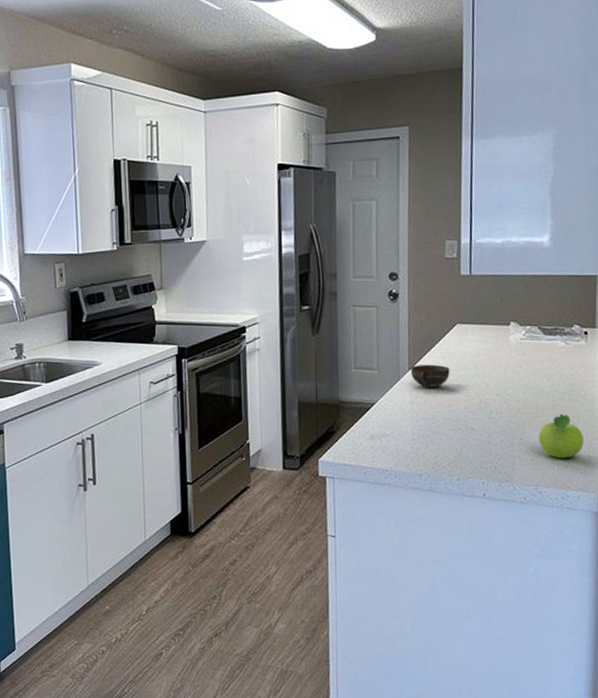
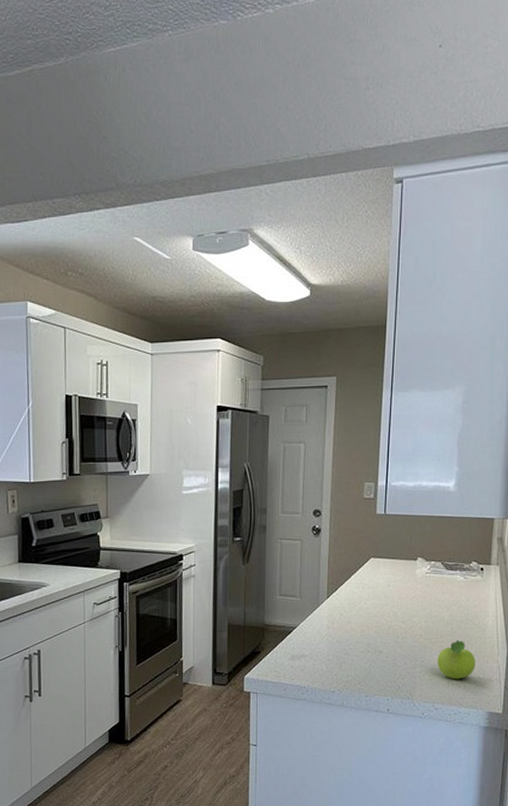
cup: present [410,364,450,389] -> none [328,593,363,615]

